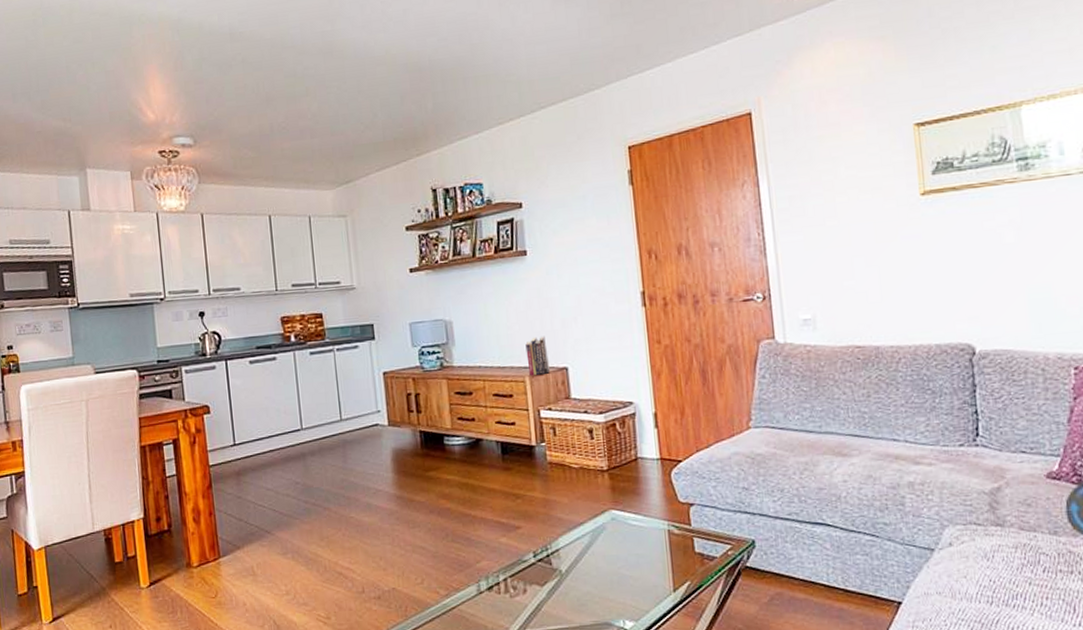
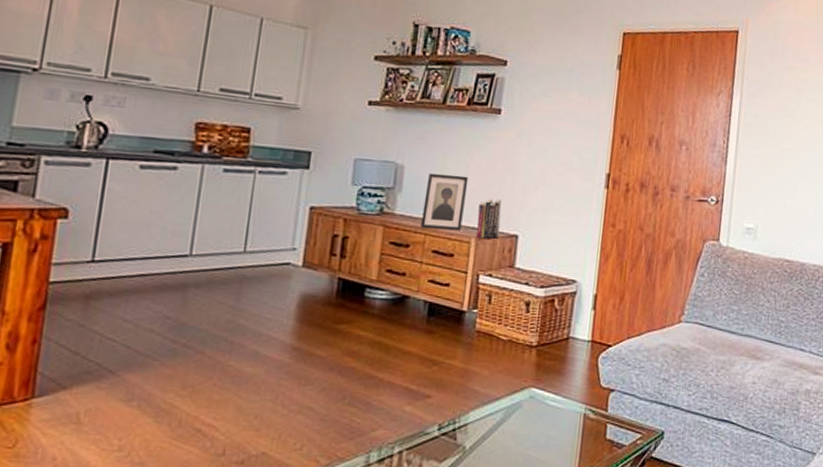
picture frame: none [475,320,514,375] -> present [421,173,469,231]

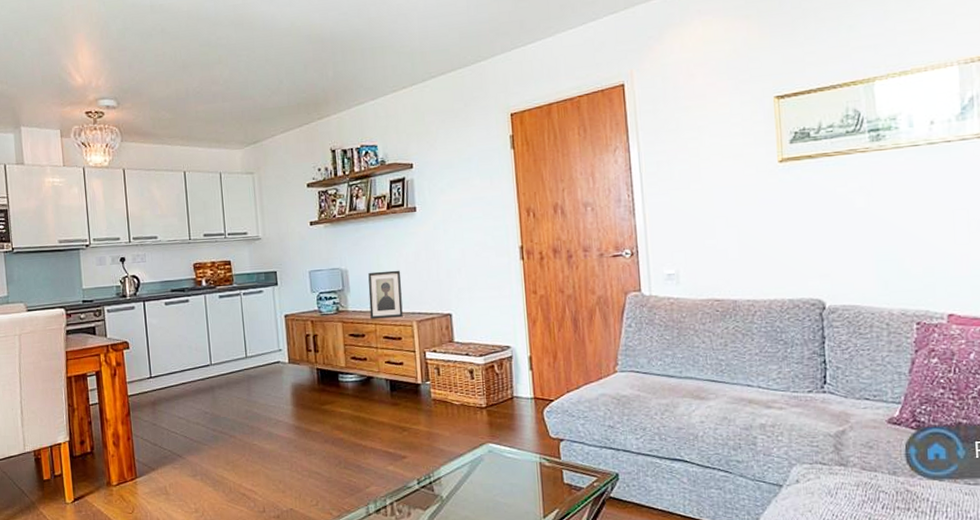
books: present [476,198,502,239] -> none [413,285,435,321]

